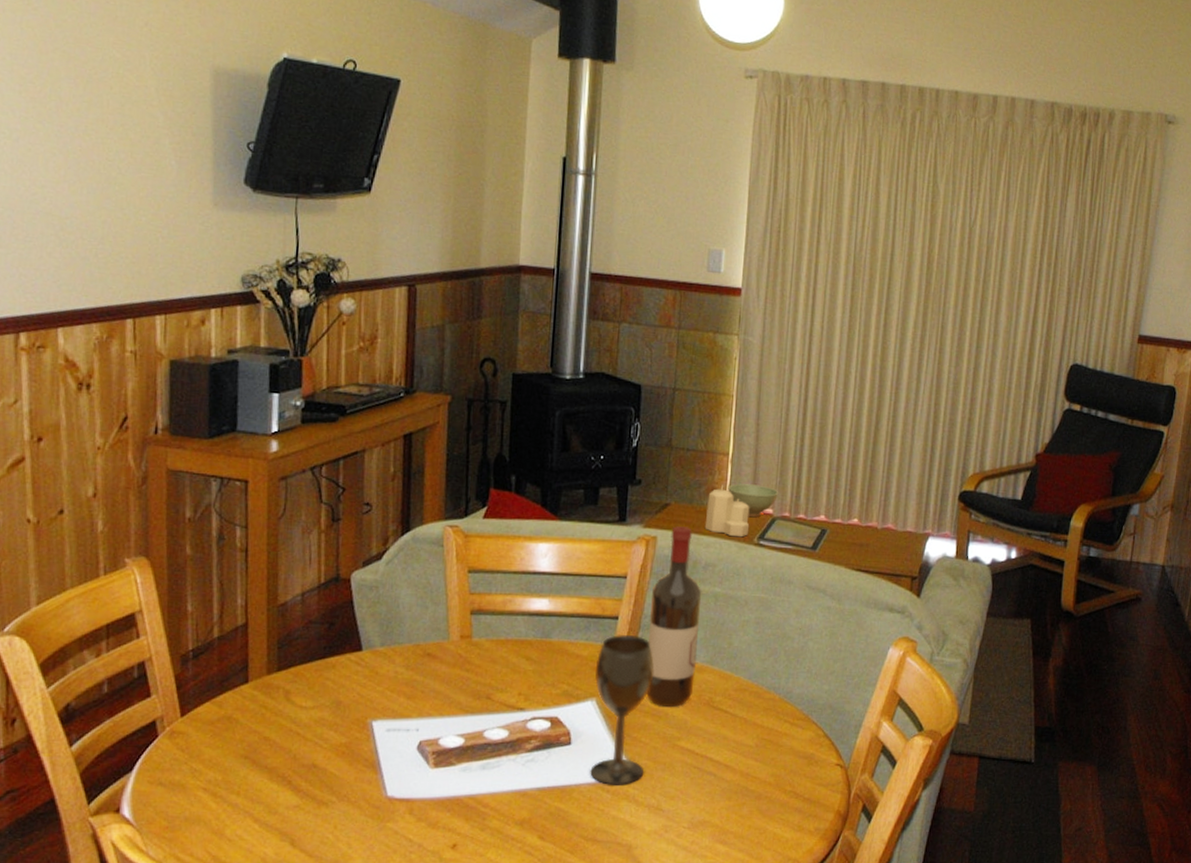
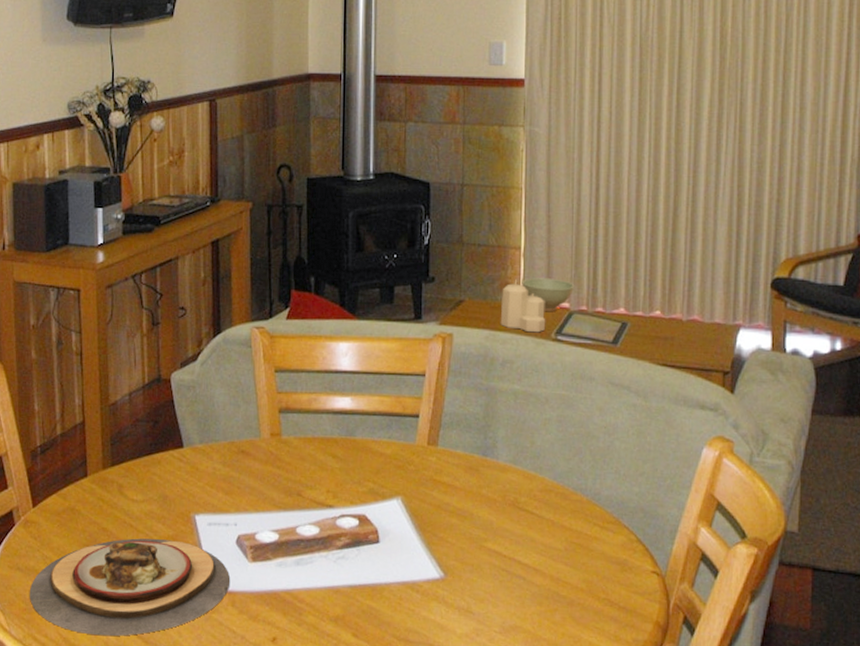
plate: none [172,747,409,852] -> present [29,538,231,637]
wine glass: present [590,635,655,785] -> none [398,433,457,586]
wine bottle: present [646,526,702,707] -> none [450,323,501,507]

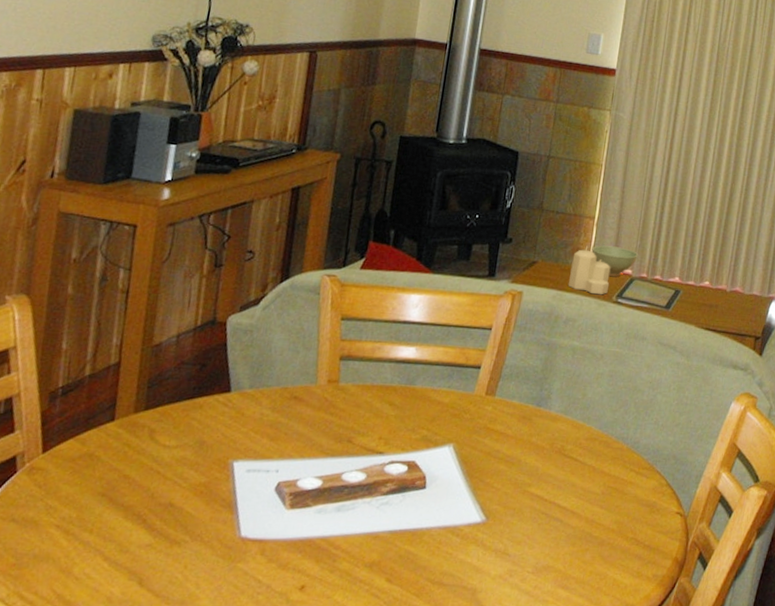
plate: present [29,538,231,637] -> none [21,486,263,591]

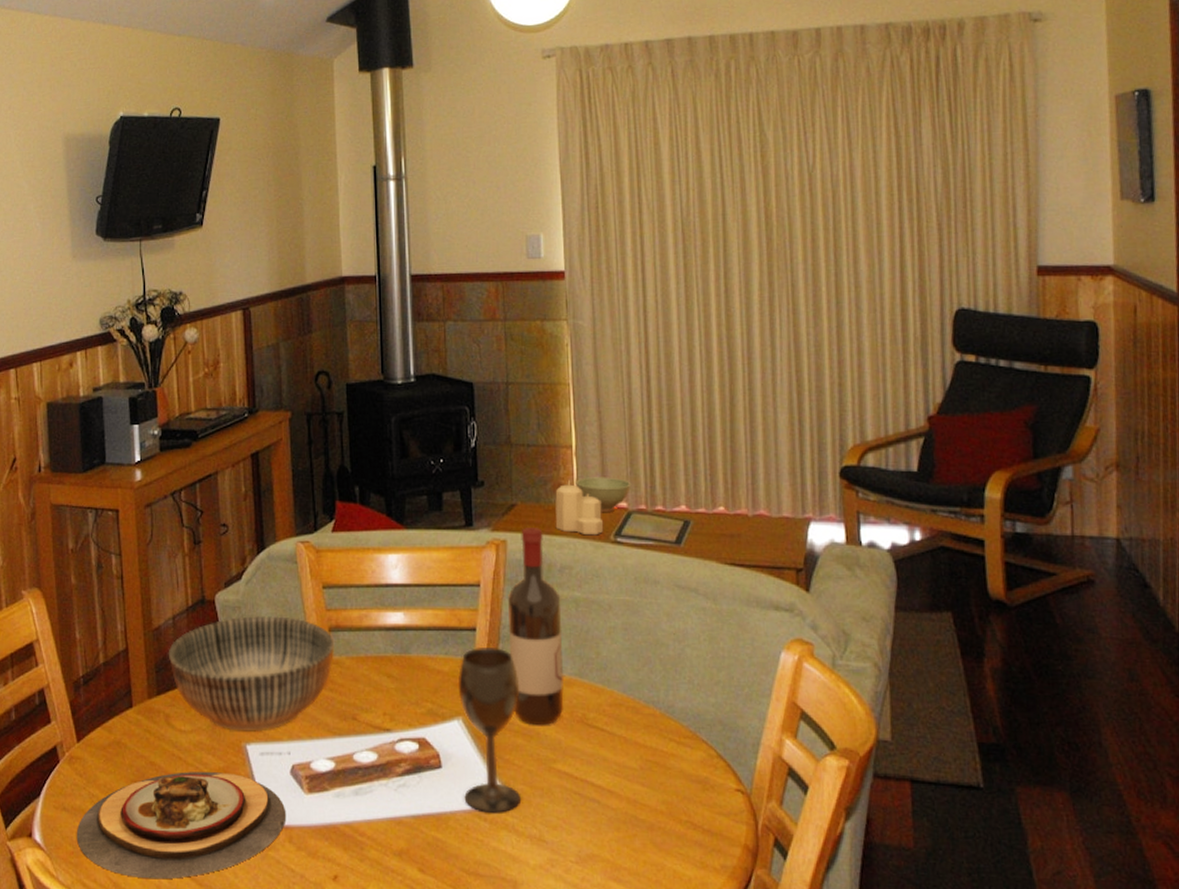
plate: none [21,486,263,591] -> present [76,772,287,880]
bowl: none [164,340,344,450] -> present [168,616,335,732]
wine glass: none [441,383,511,530] -> present [457,648,522,813]
wine bottle: none [501,283,562,454] -> present [508,528,564,725]

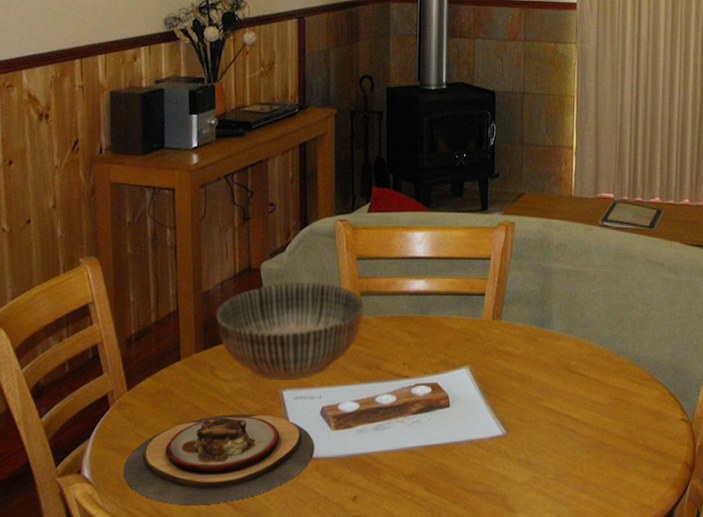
wine glass: present [457,648,522,813] -> none [467,309,518,442]
wine bottle: present [508,528,564,725] -> none [512,212,556,371]
candle: present [555,479,604,536] -> none [555,174,594,220]
bowl: present [575,477,632,512] -> none [574,173,618,201]

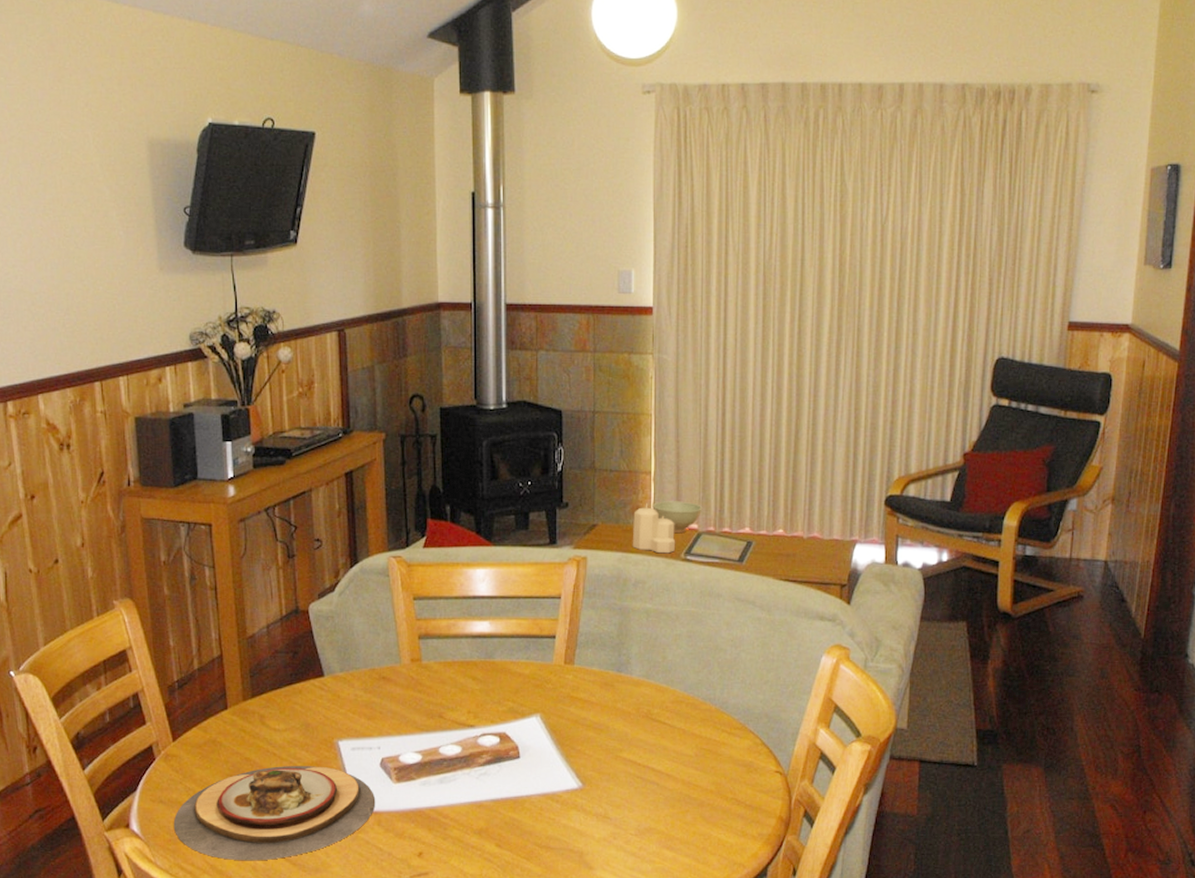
bowl: present [215,282,365,380] -> none [262,625,424,729]
candle: none [555,174,594,220] -> present [632,502,676,554]
bowl: none [574,173,618,201] -> present [652,501,703,532]

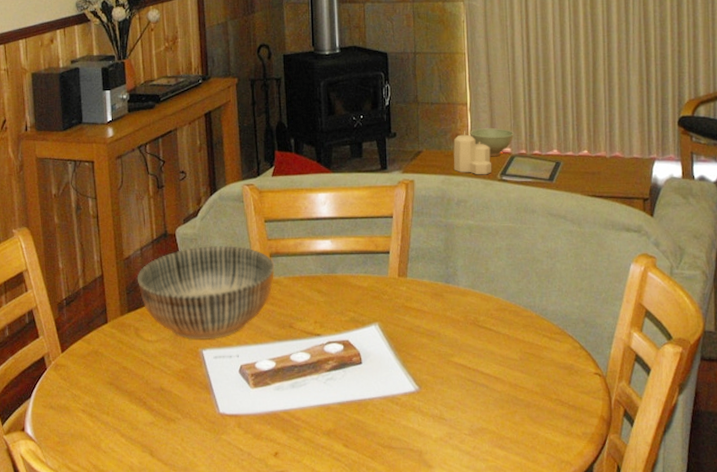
plate: present [173,766,376,861] -> none [62,373,236,461]
bowl: none [262,625,424,729] -> present [137,246,275,340]

